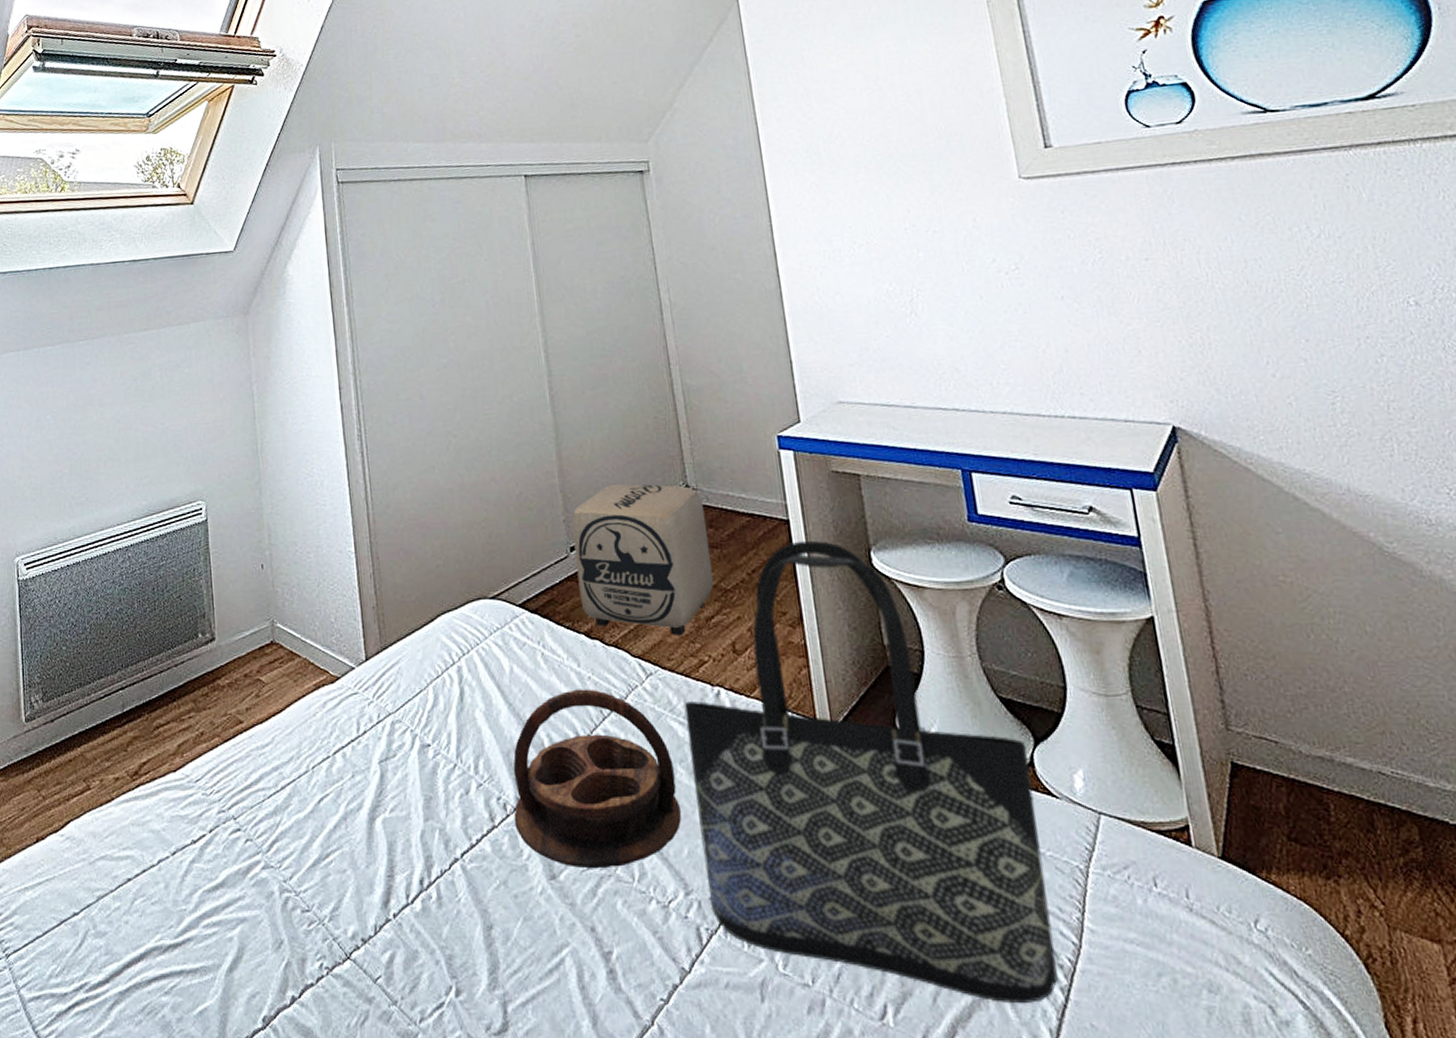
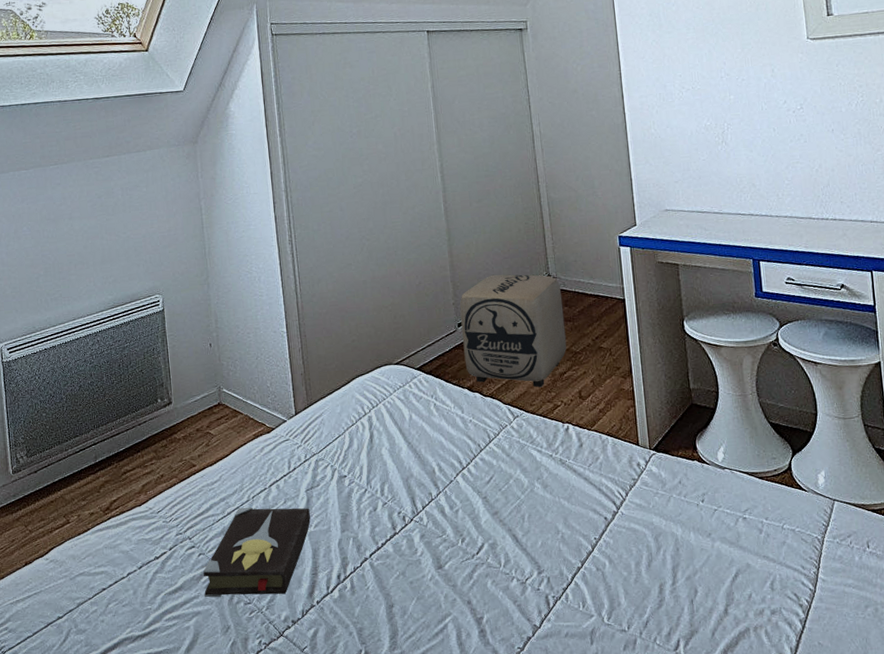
hardback book: none [251,780,385,901] -> present [203,507,311,598]
serving tray: present [513,689,682,869] -> none [410,429,537,560]
tote bag: present [683,540,1058,1003] -> none [541,314,798,633]

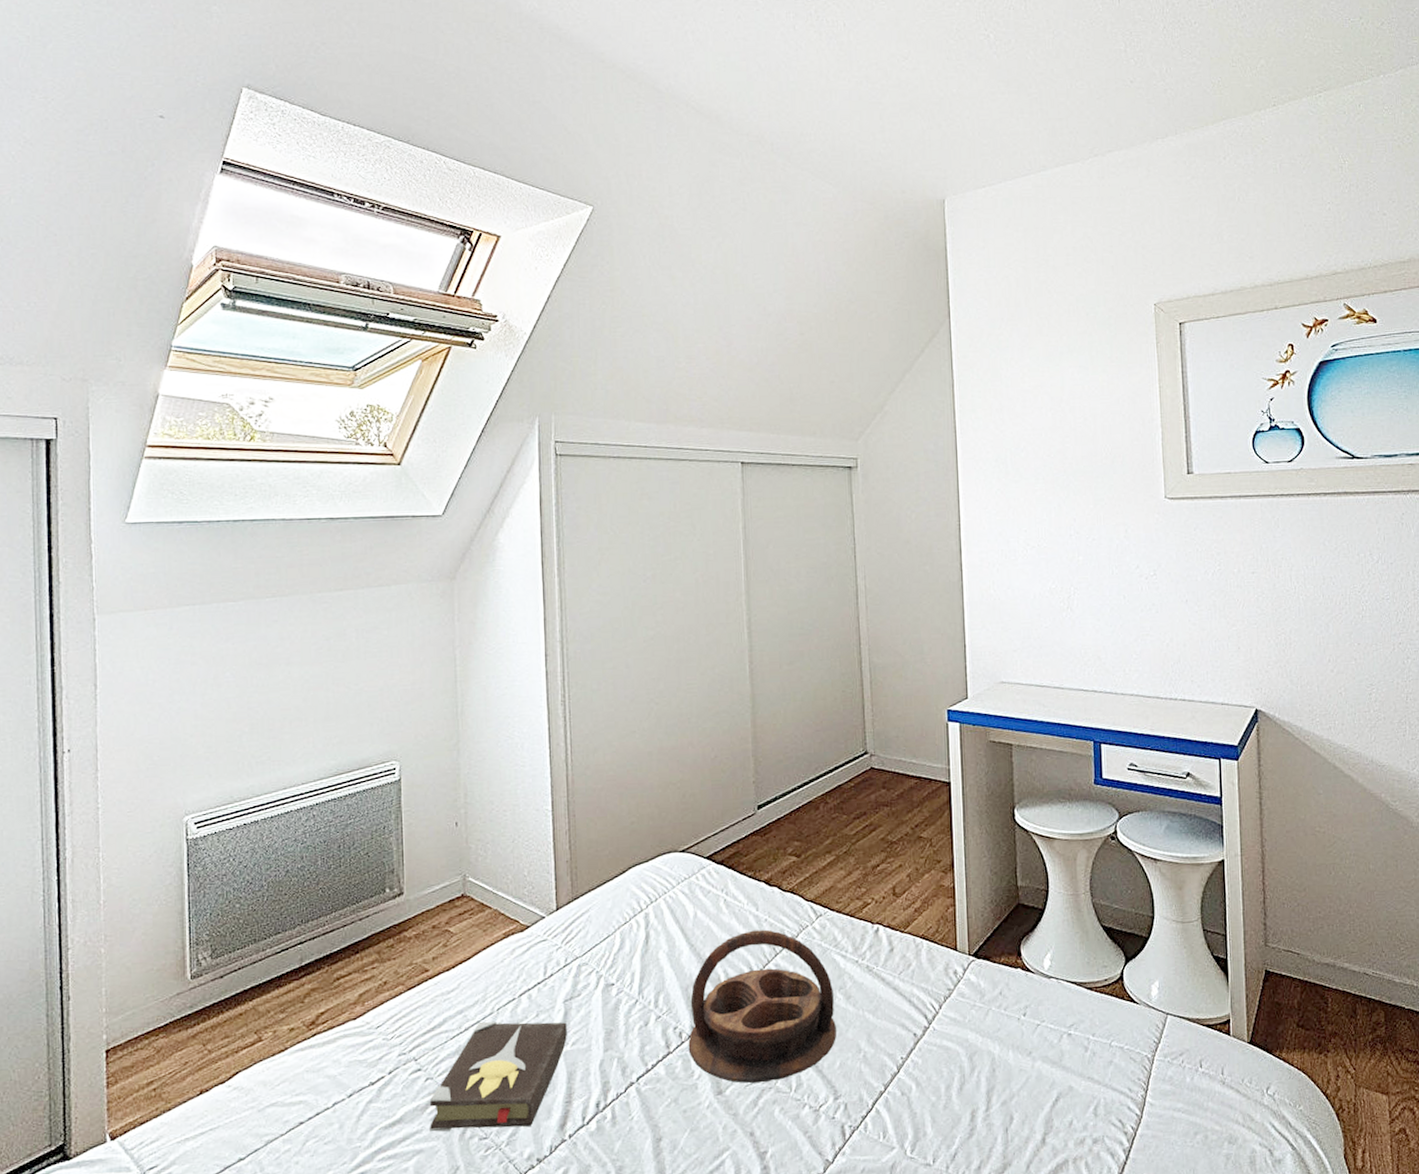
serving tray: none [410,429,537,560] -> present [688,929,836,1083]
ottoman: present [459,274,567,388] -> none [760,749,882,882]

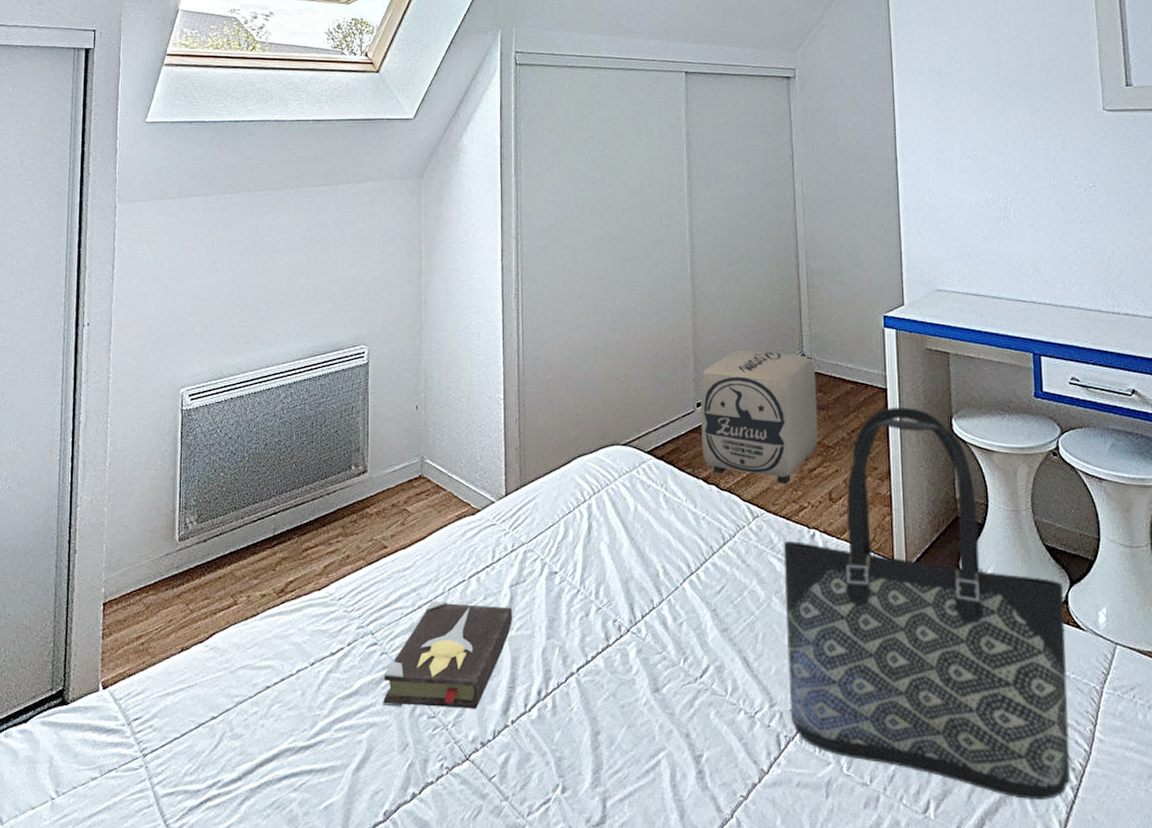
serving tray: present [688,929,836,1083] -> none [627,527,772,684]
ottoman: none [760,749,882,882] -> present [700,349,819,485]
tote bag: none [847,799,1123,1165] -> present [783,407,1070,799]

